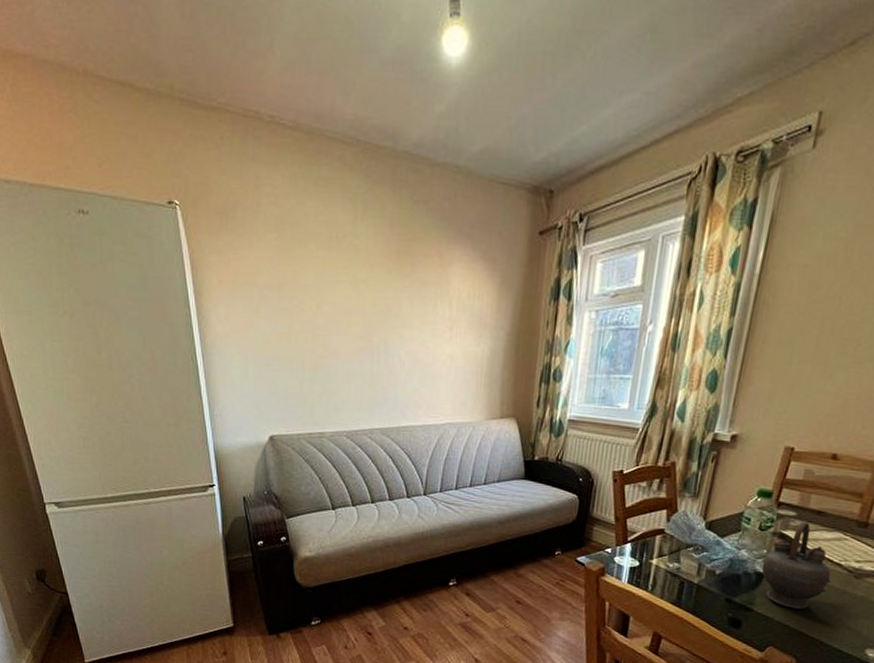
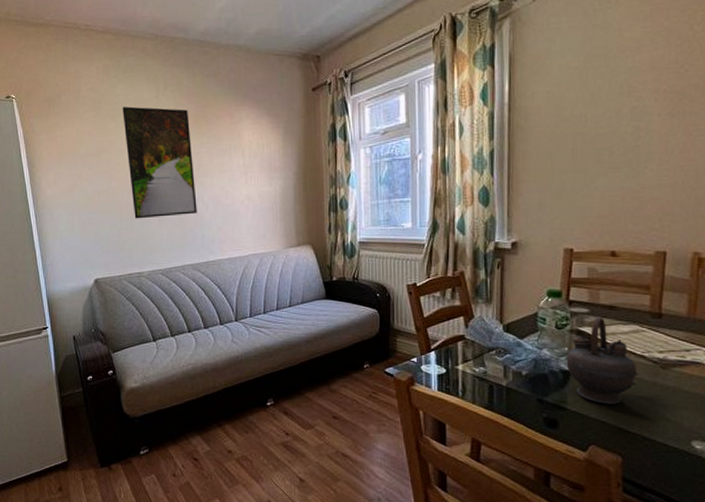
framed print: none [311,231,392,371] -> present [122,106,197,219]

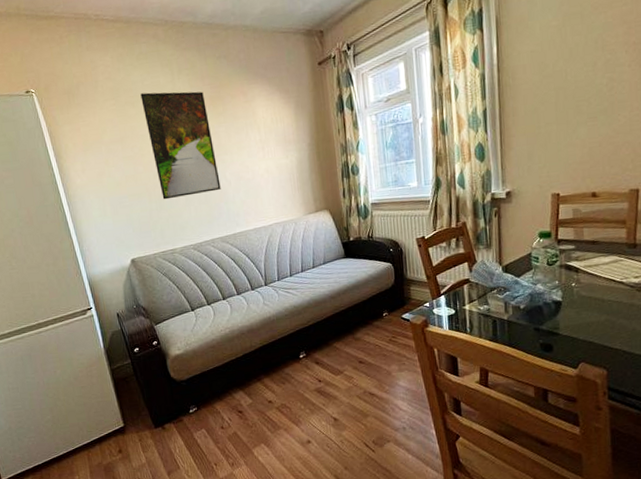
teapot: present [566,316,638,404] -> none [557,251,618,327]

